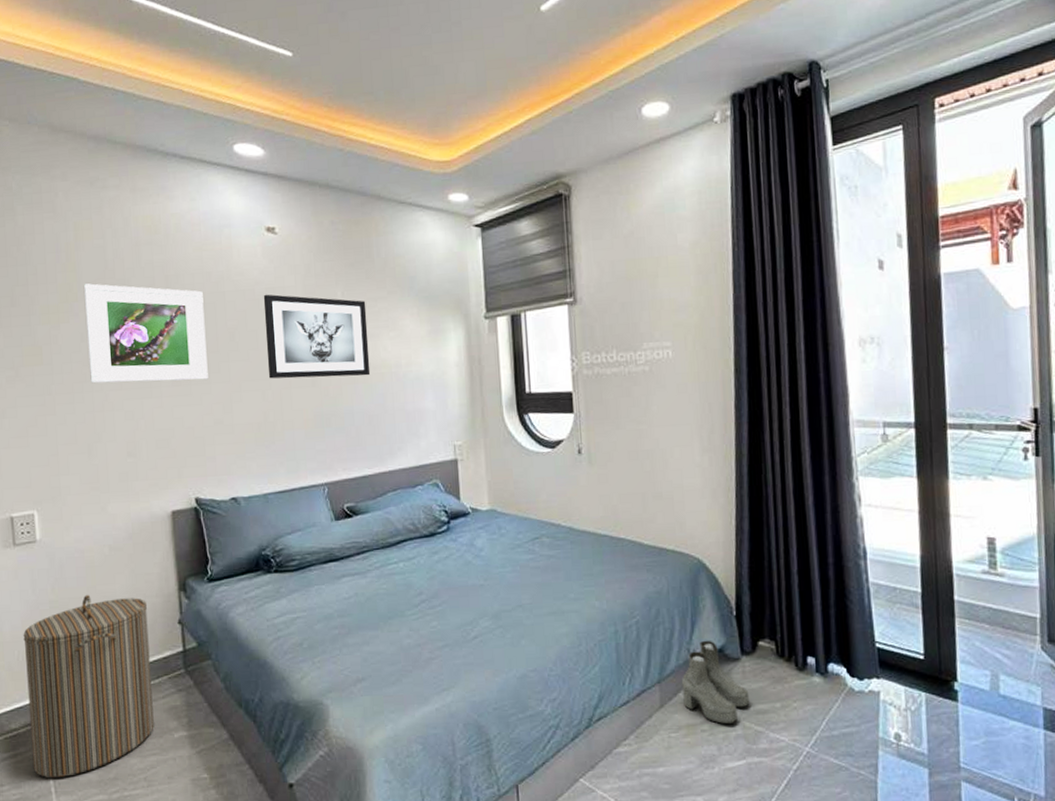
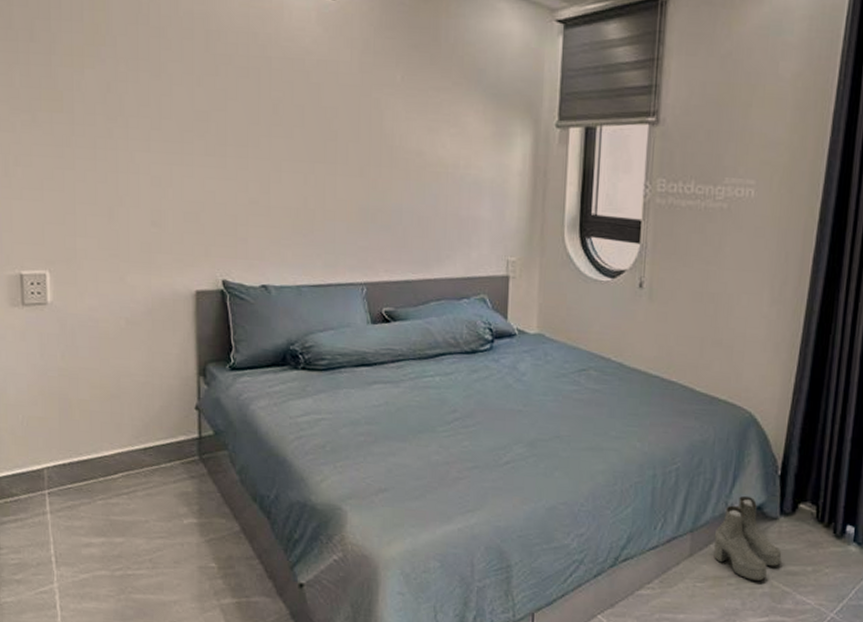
laundry hamper: present [23,595,154,779] -> none [29,367,163,549]
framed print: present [83,283,208,384] -> none [112,27,247,153]
wall art: present [263,294,371,379] -> none [312,66,427,173]

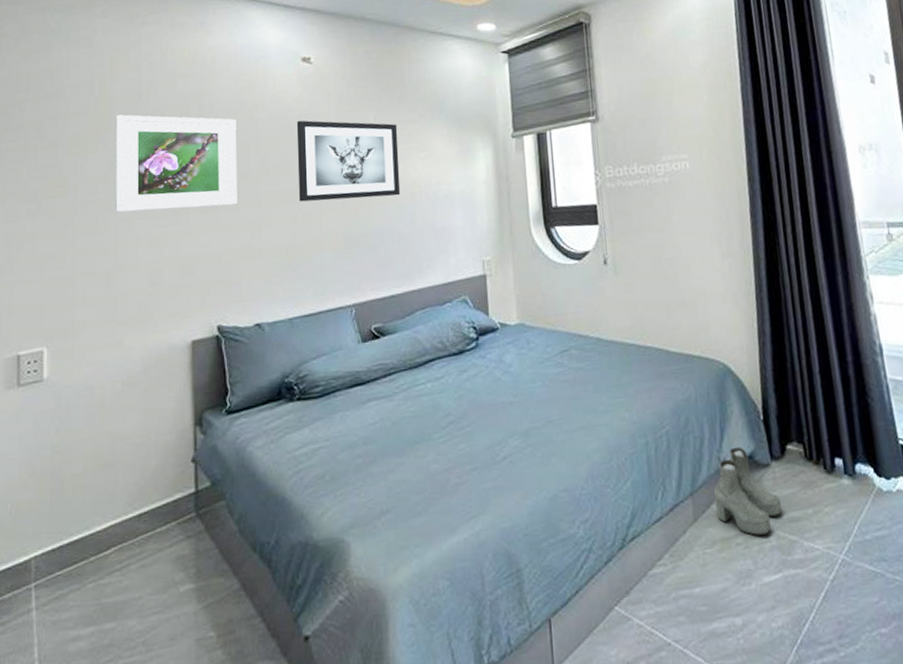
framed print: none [112,27,247,153] -> present [114,114,238,213]
wall art: none [312,66,427,173] -> present [296,120,401,202]

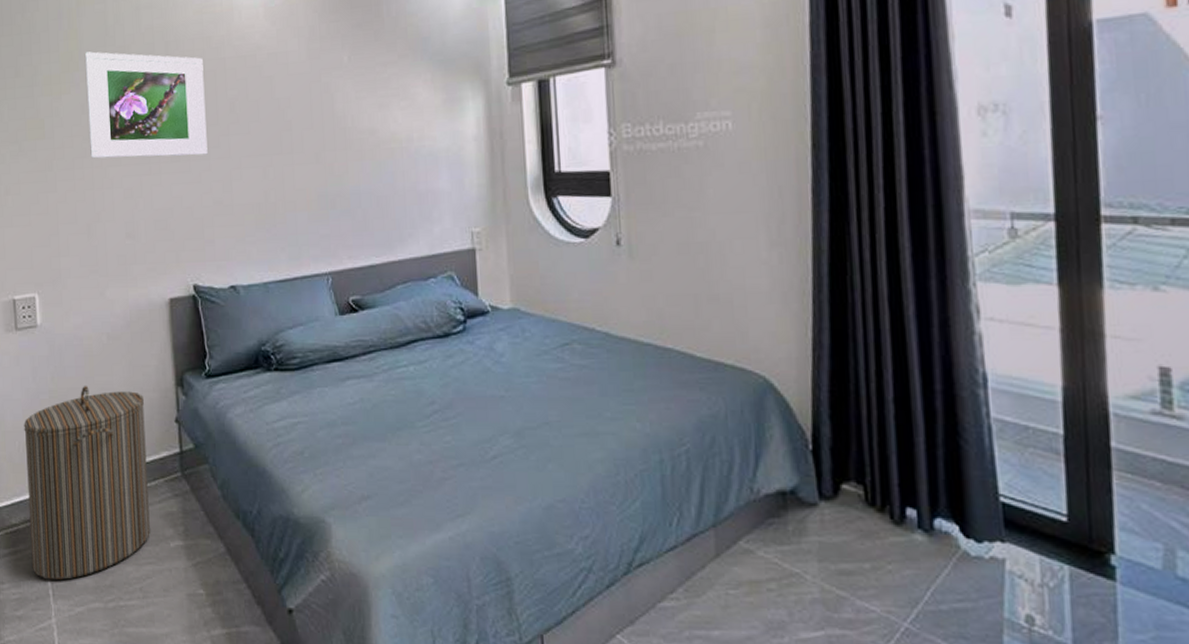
laundry hamper: none [16,436,158,651] -> present [24,386,150,581]
wall art: present [296,120,401,202] -> none [265,60,379,154]
boots: present [713,446,782,536] -> none [742,478,830,585]

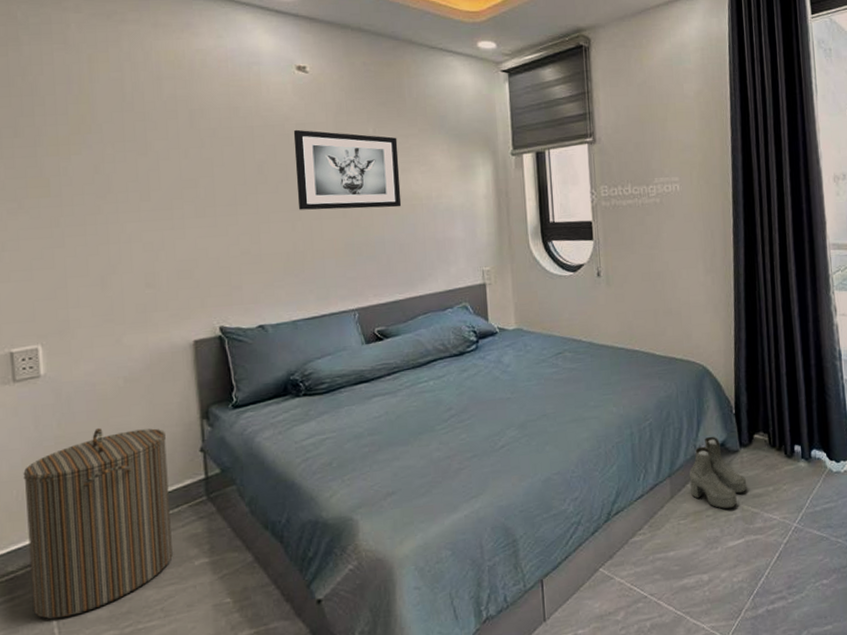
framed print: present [84,51,208,159] -> none [98,116,235,216]
wall art: none [265,60,379,154] -> present [293,129,402,210]
boots: none [742,478,830,585] -> present [689,436,747,509]

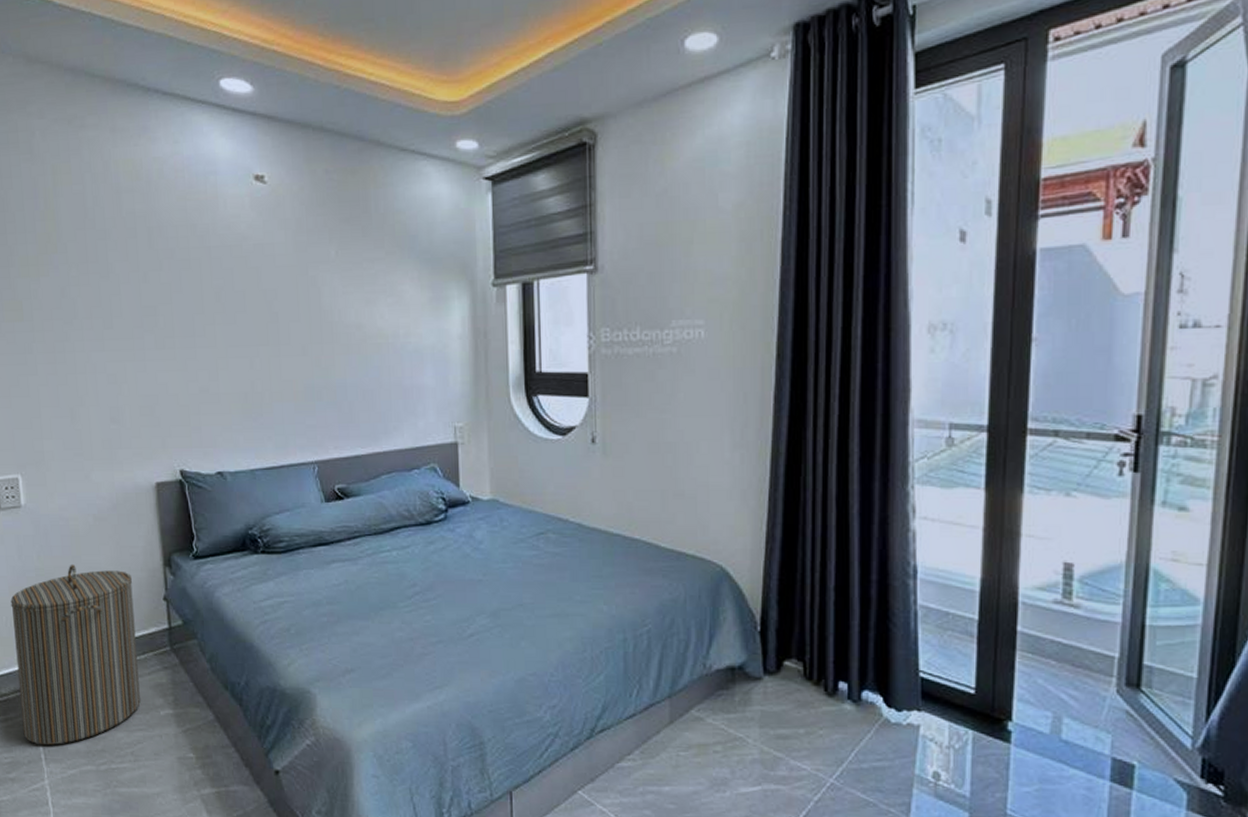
wall art: present [293,129,402,210] -> none [251,251,366,346]
boots: present [689,436,747,509] -> none [694,655,770,748]

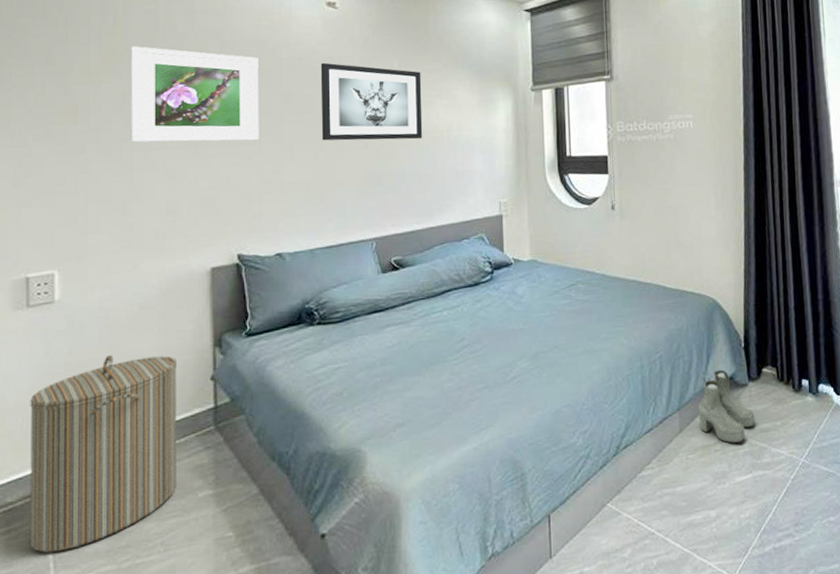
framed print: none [63,234,193,344] -> present [130,46,259,143]
wall art: none [251,251,366,346] -> present [320,62,423,141]
boots: none [694,655,770,748] -> present [698,369,756,444]

